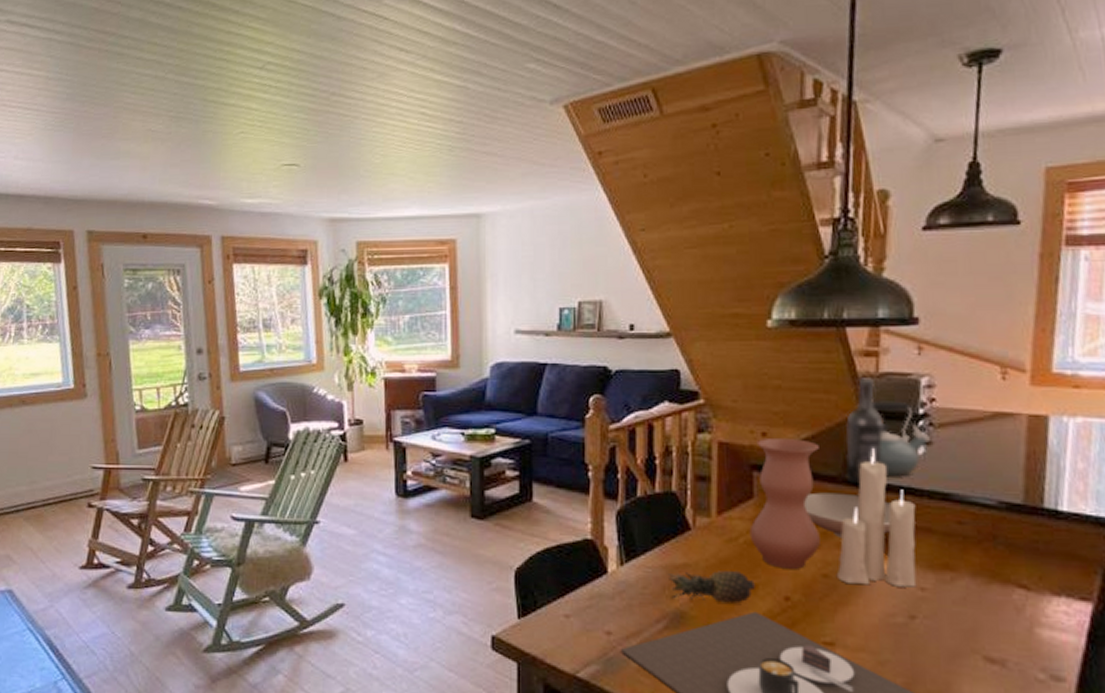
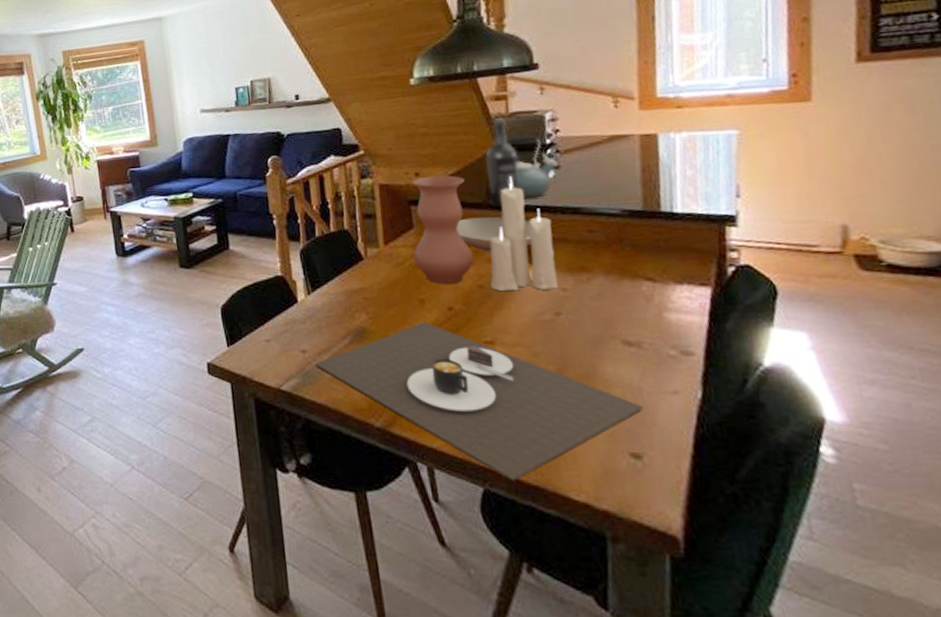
fruit: present [667,571,755,604] -> none [347,290,423,318]

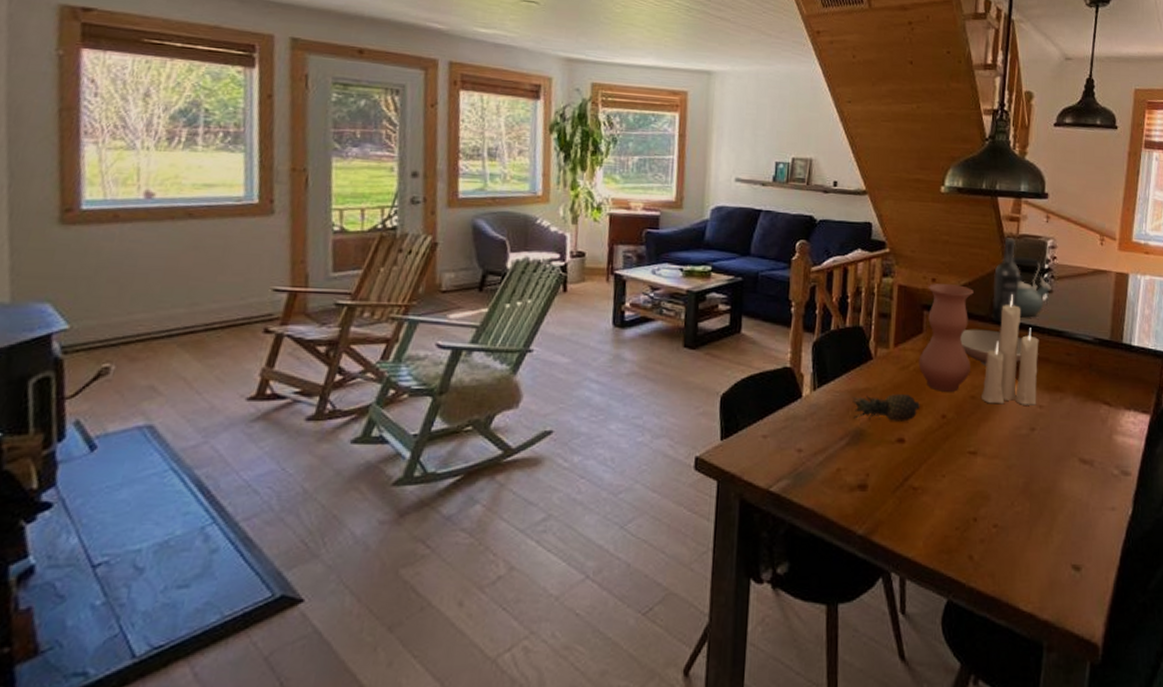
place setting: present [316,322,644,481] -> none [809,428,1088,592]
fruit: none [347,290,423,318] -> present [851,394,920,422]

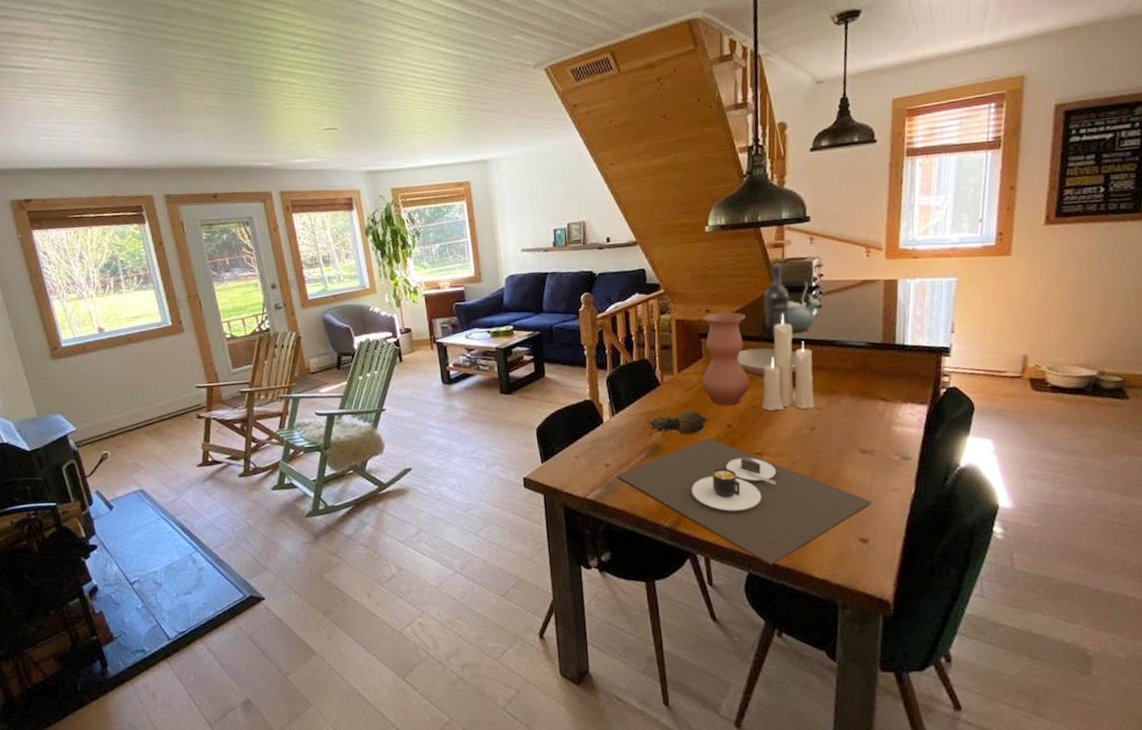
place setting: none [809,428,1088,592] -> present [617,437,872,565]

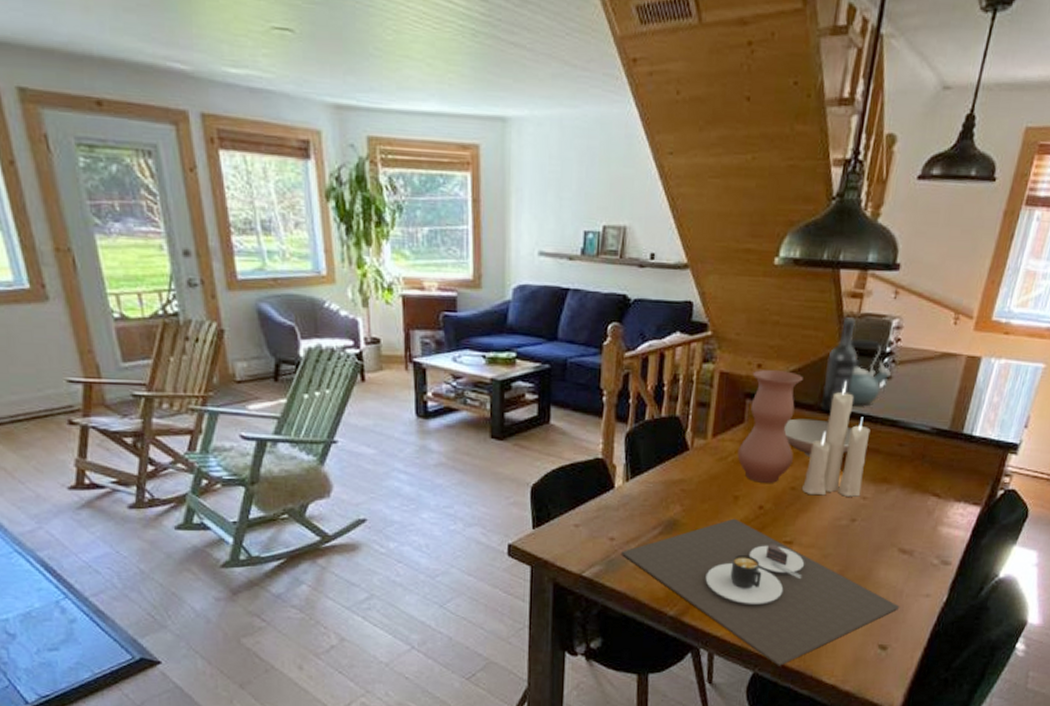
fruit: present [645,411,707,436] -> none [665,485,737,512]

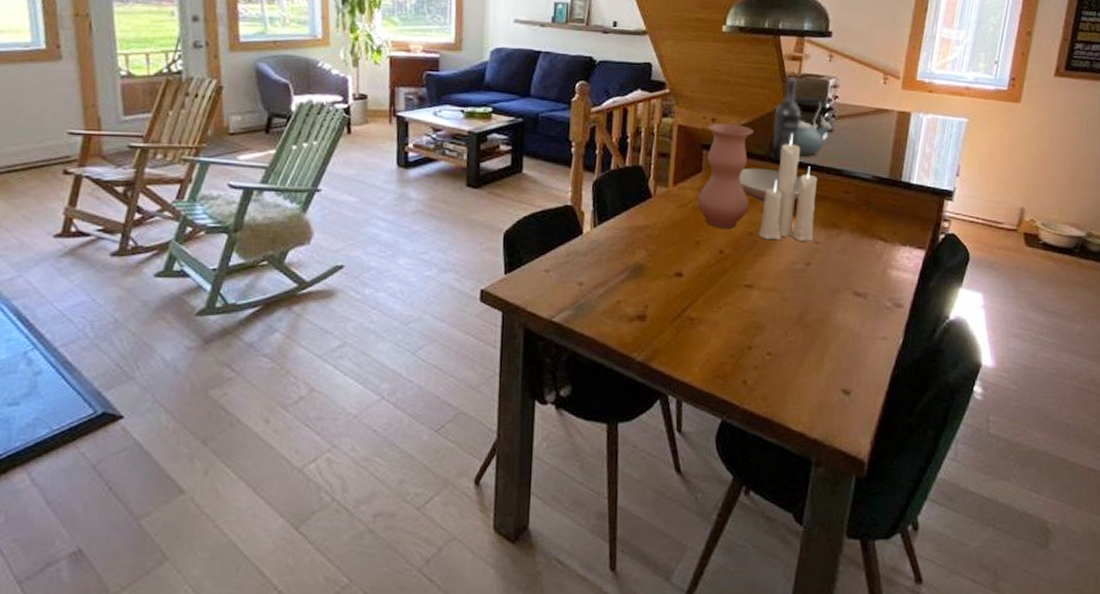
place setting: present [622,518,900,666] -> none [590,263,859,413]

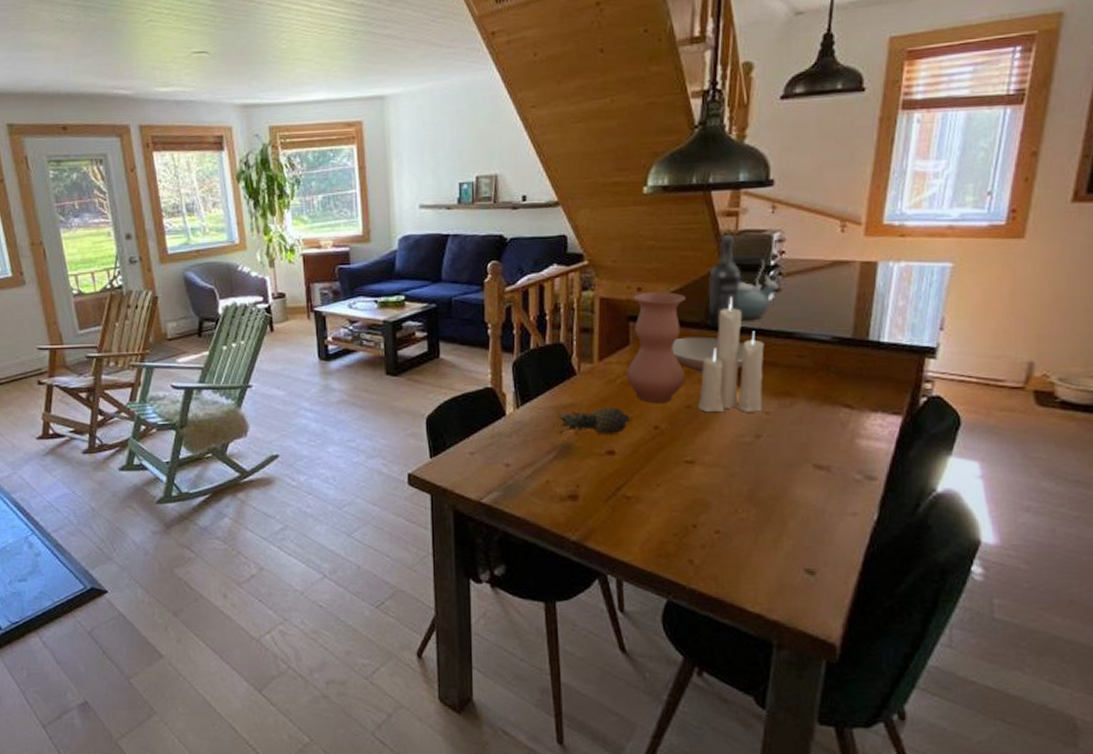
fruit: none [631,231,698,257] -> present [556,408,630,434]

